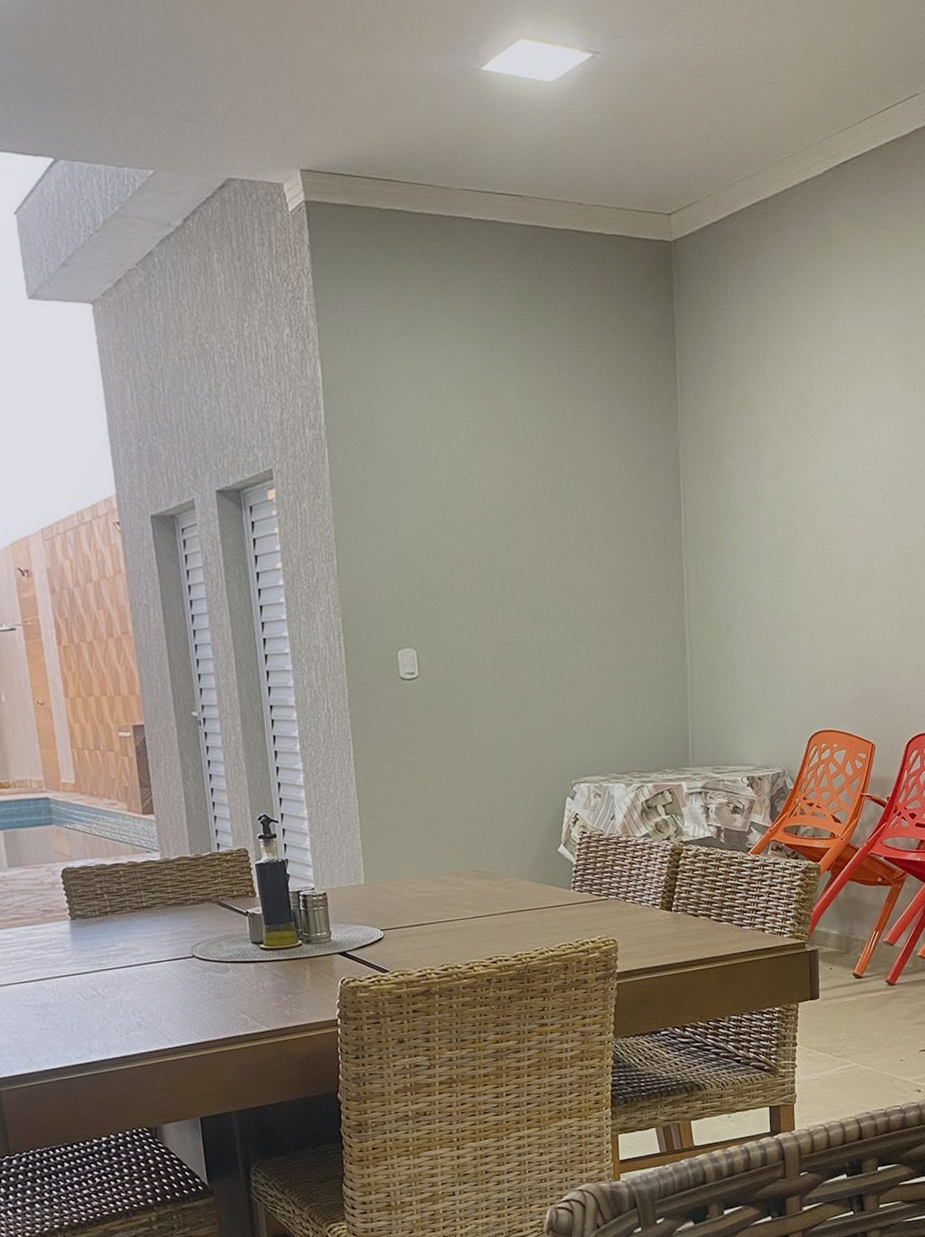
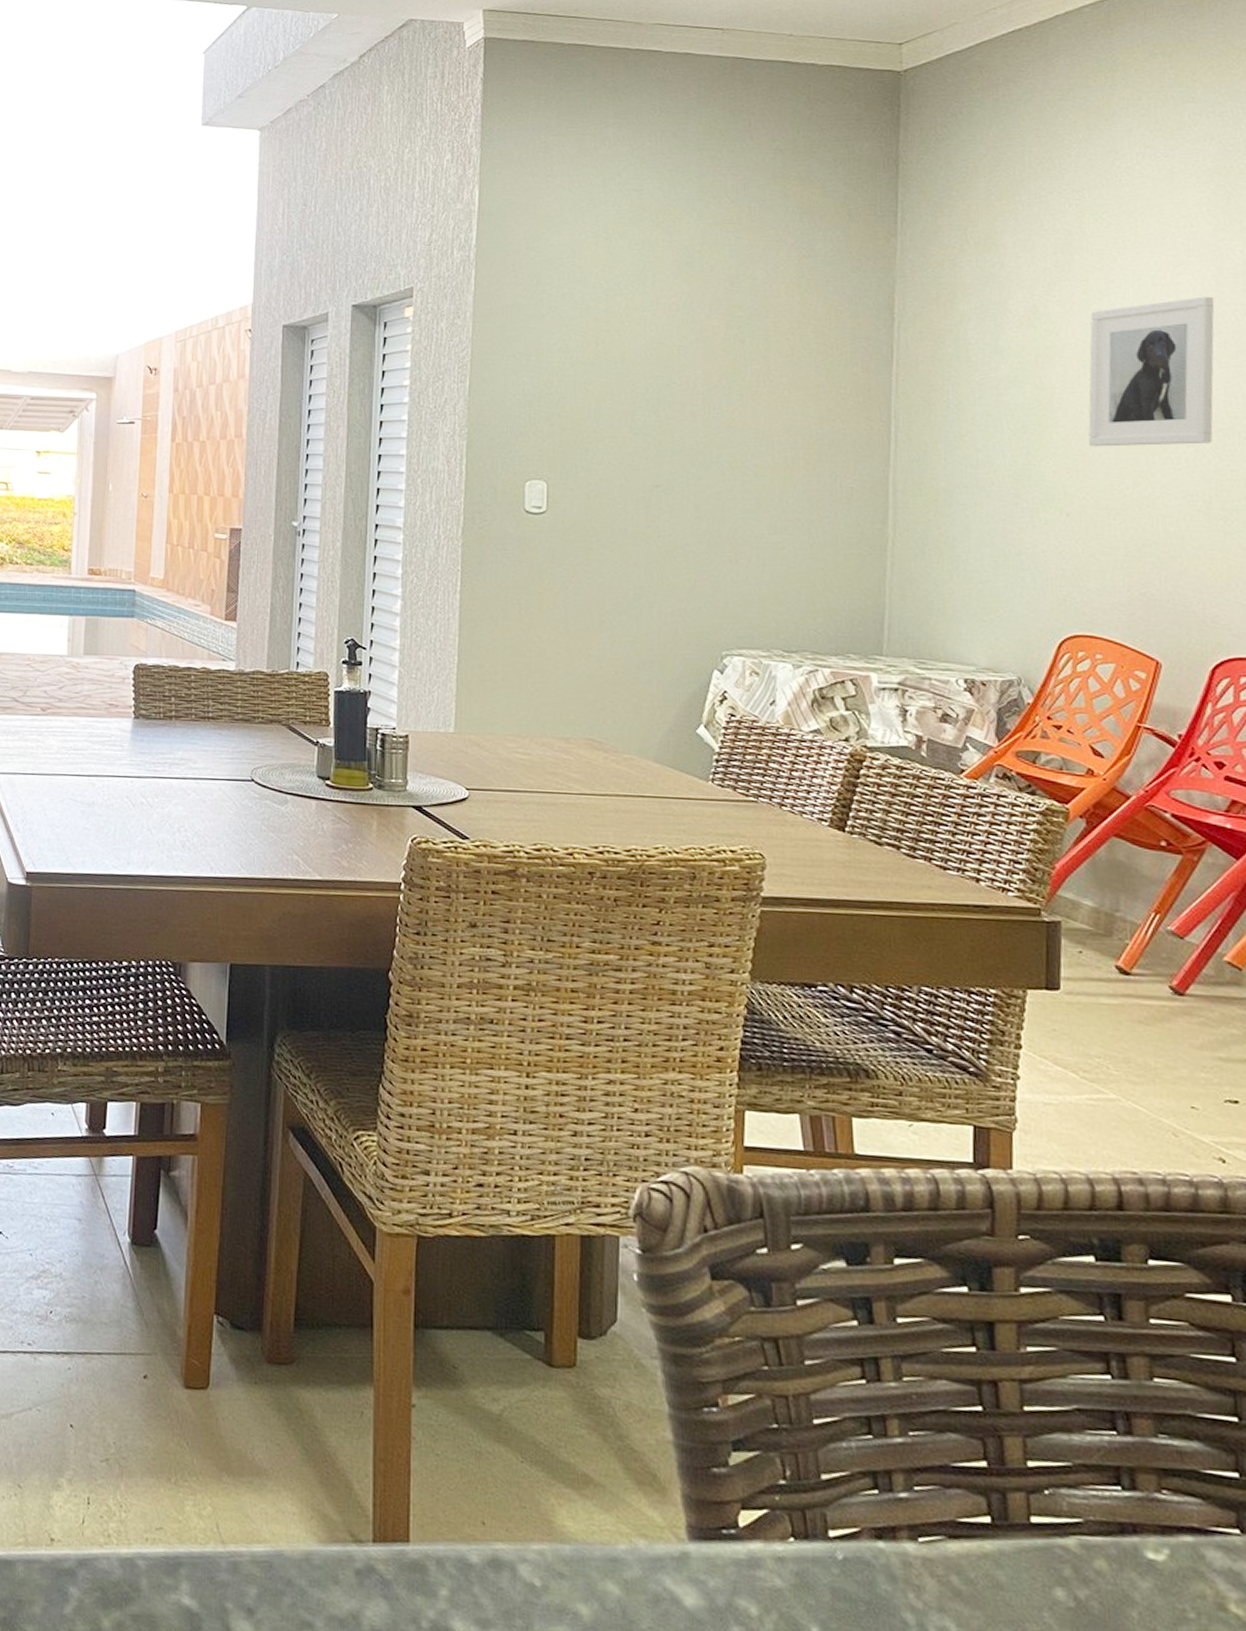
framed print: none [820,443,904,577] -> present [1088,296,1215,447]

